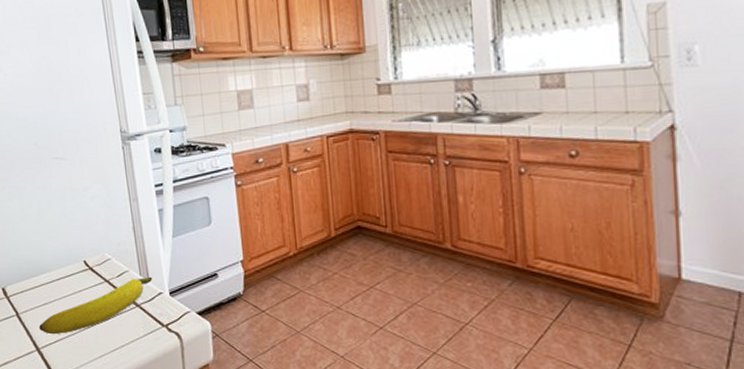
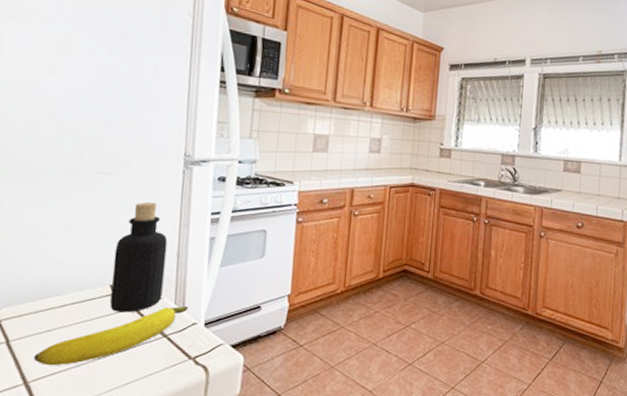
bottle: none [80,180,128,285] -> present [109,201,168,313]

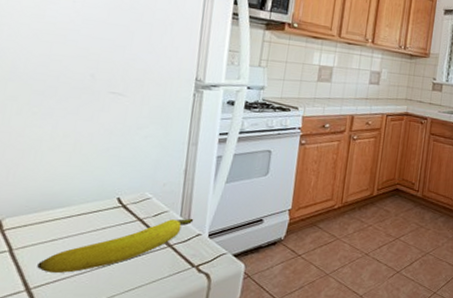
bottle: present [109,201,168,313] -> none [116,121,176,224]

